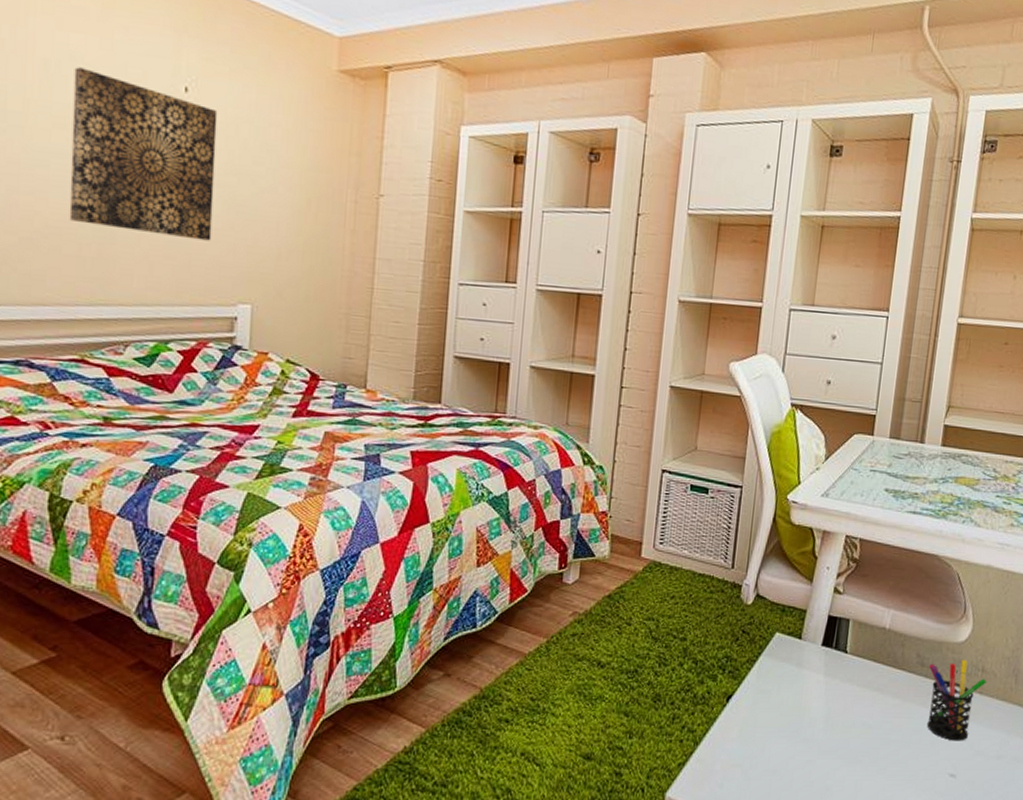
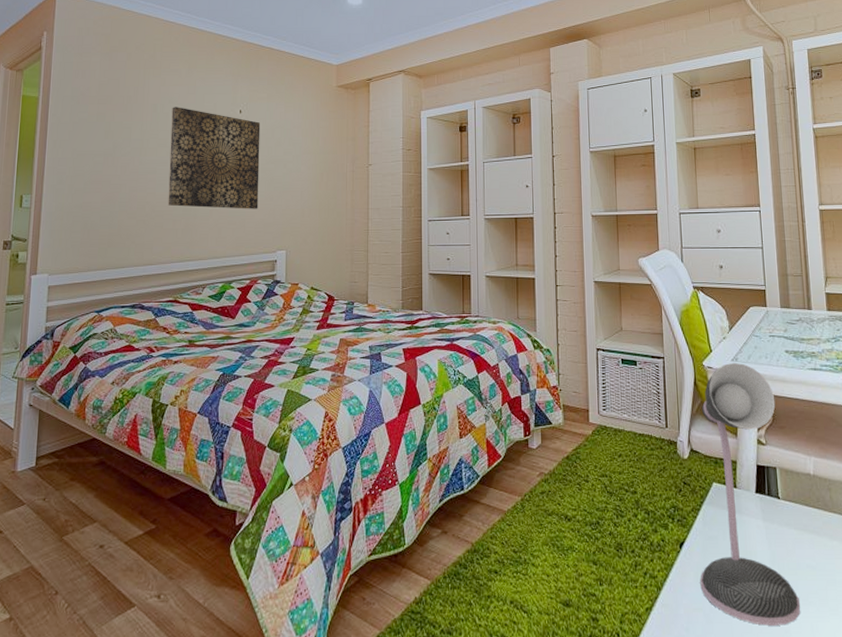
desk lamp: none [743,498,863,783] -> present [700,362,800,626]

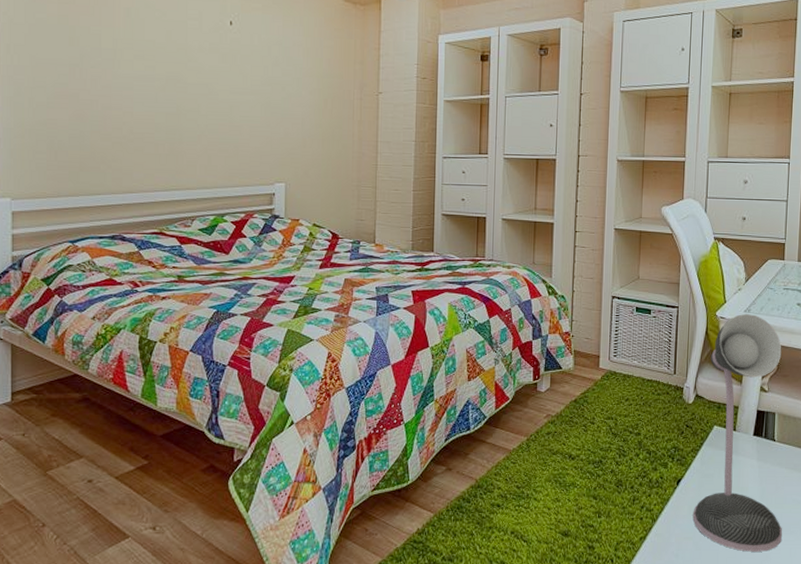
wall art: present [168,107,261,209] -> none [148,12,255,136]

